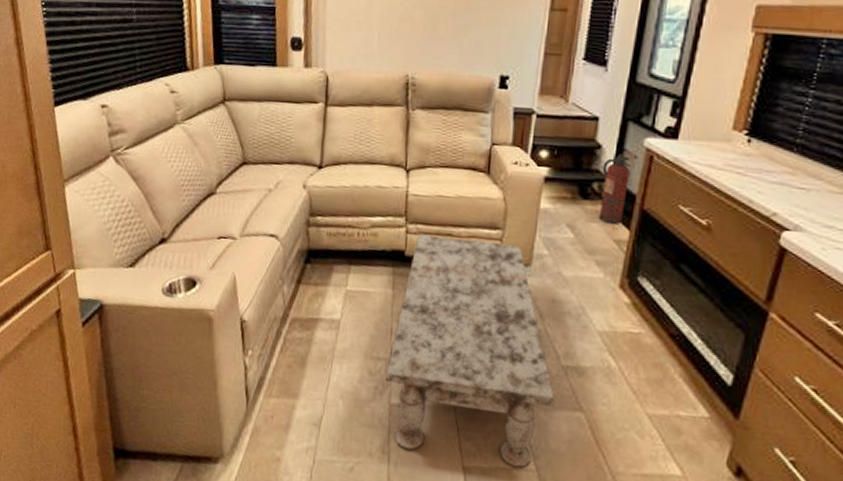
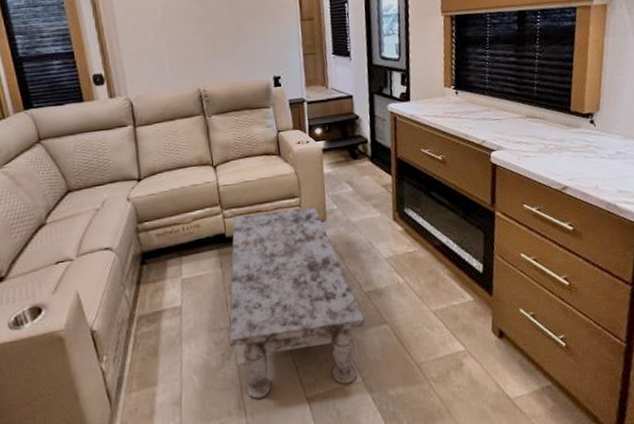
fire extinguisher: present [598,154,631,225] -> none [362,120,385,174]

